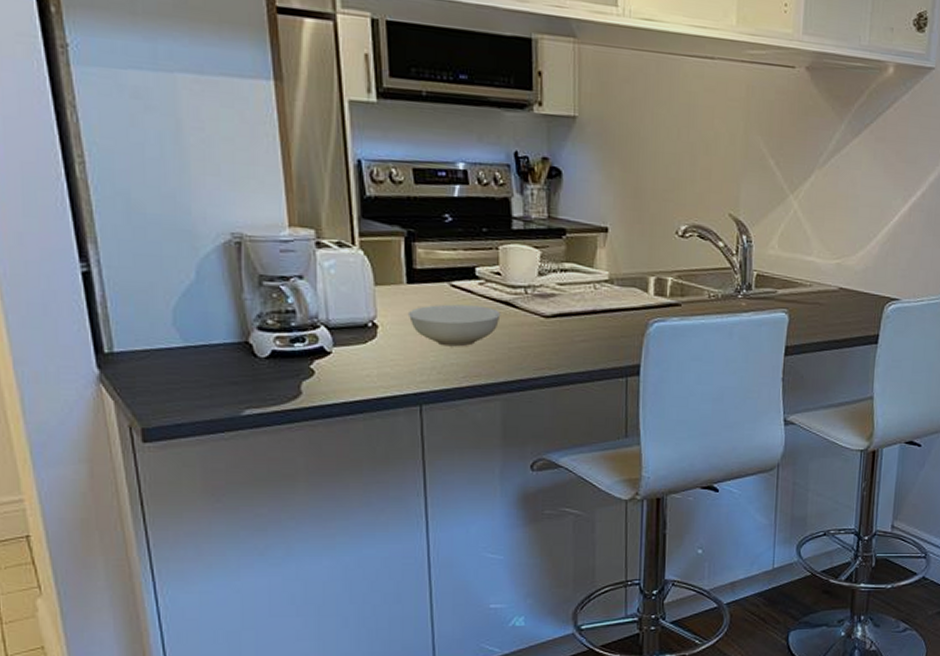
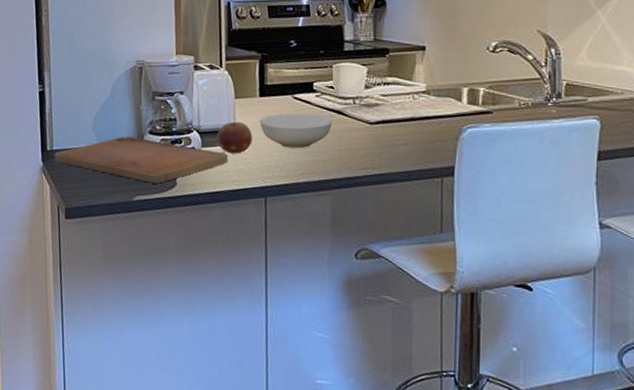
cutting board: none [116,334,370,393] -> present [54,136,229,184]
fruit: none [353,314,401,354] -> present [217,121,253,154]

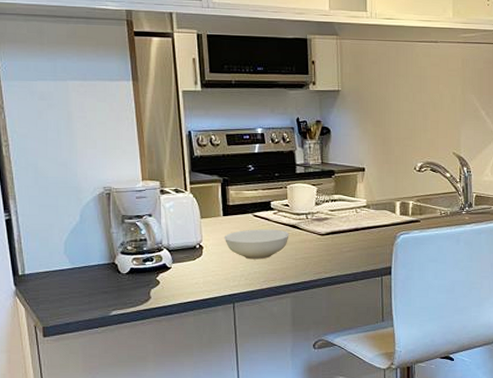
cutting board: present [54,136,229,184] -> none [27,258,198,298]
fruit: present [217,121,253,154] -> none [186,239,219,267]

